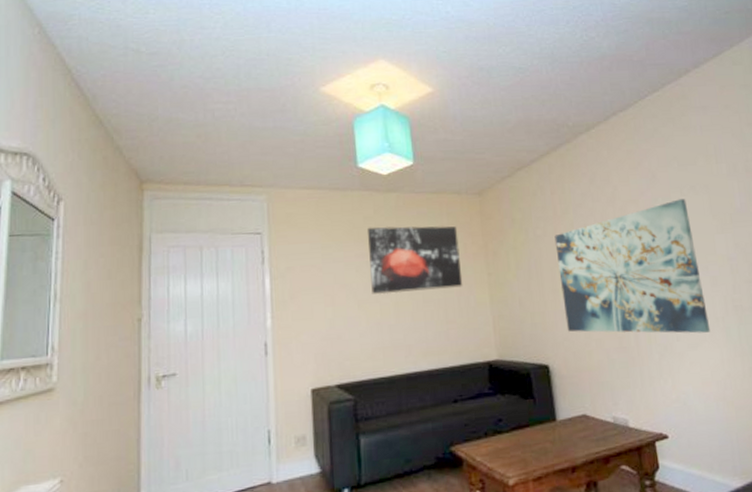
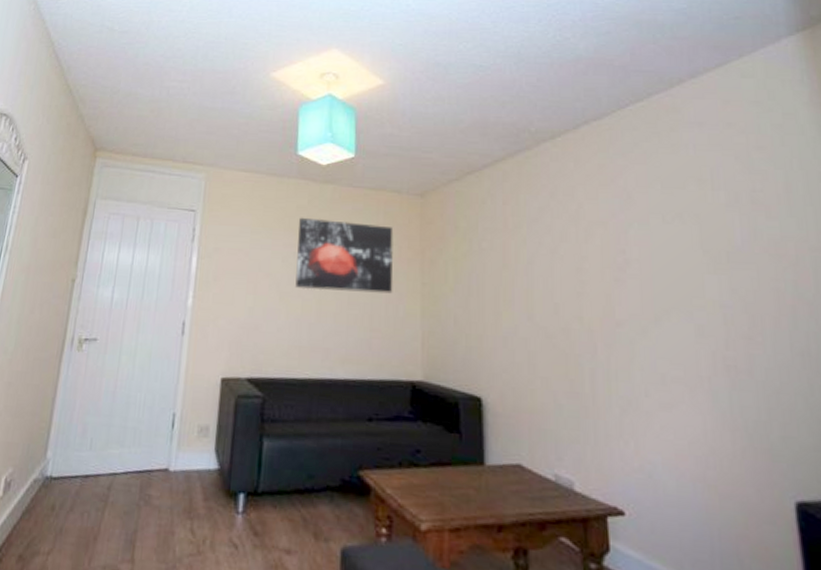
wall art: present [554,199,711,334] -> none [502,227,691,393]

